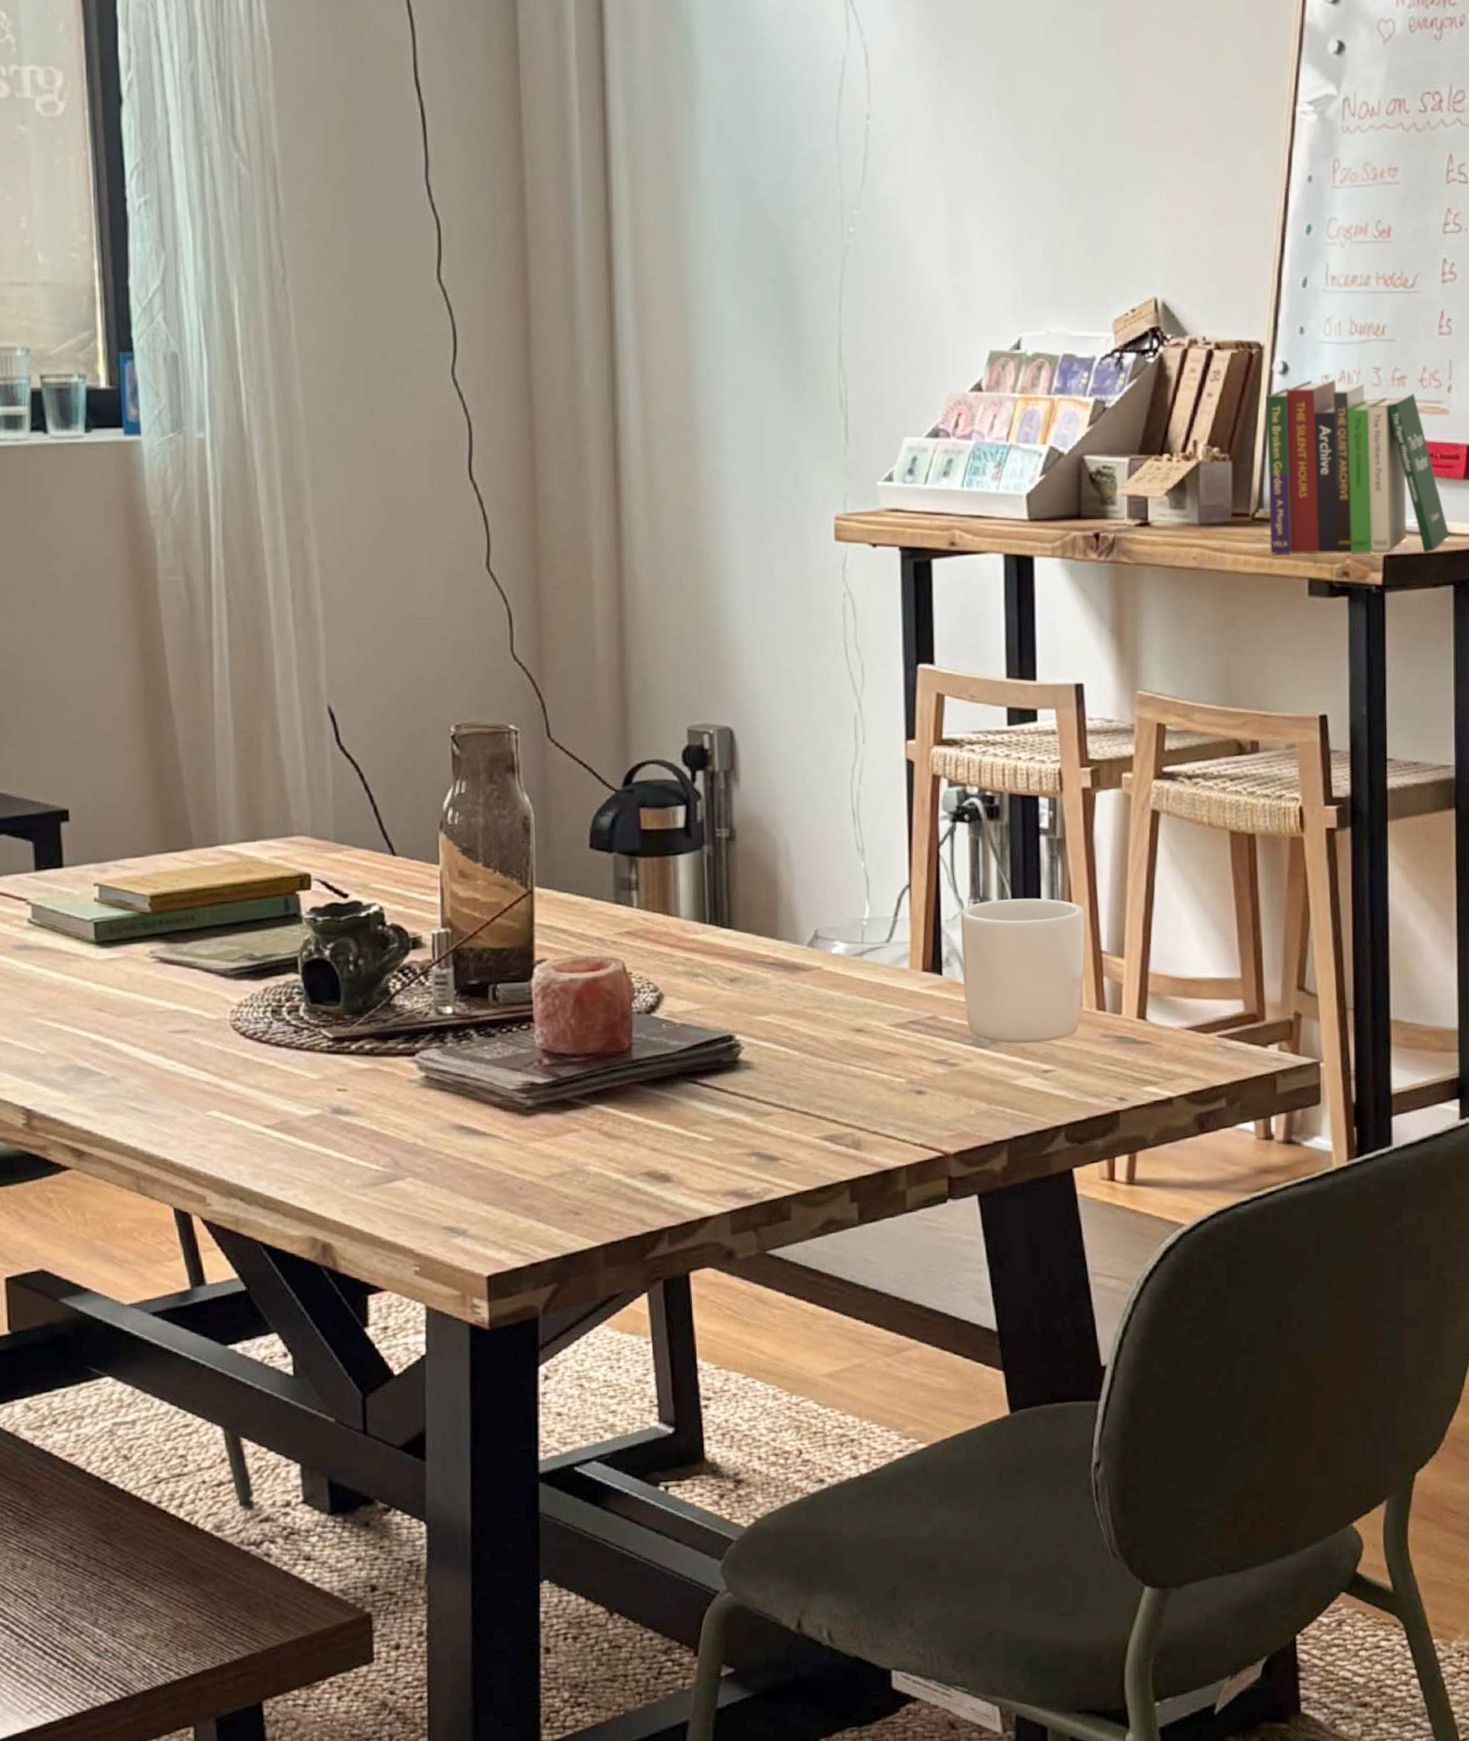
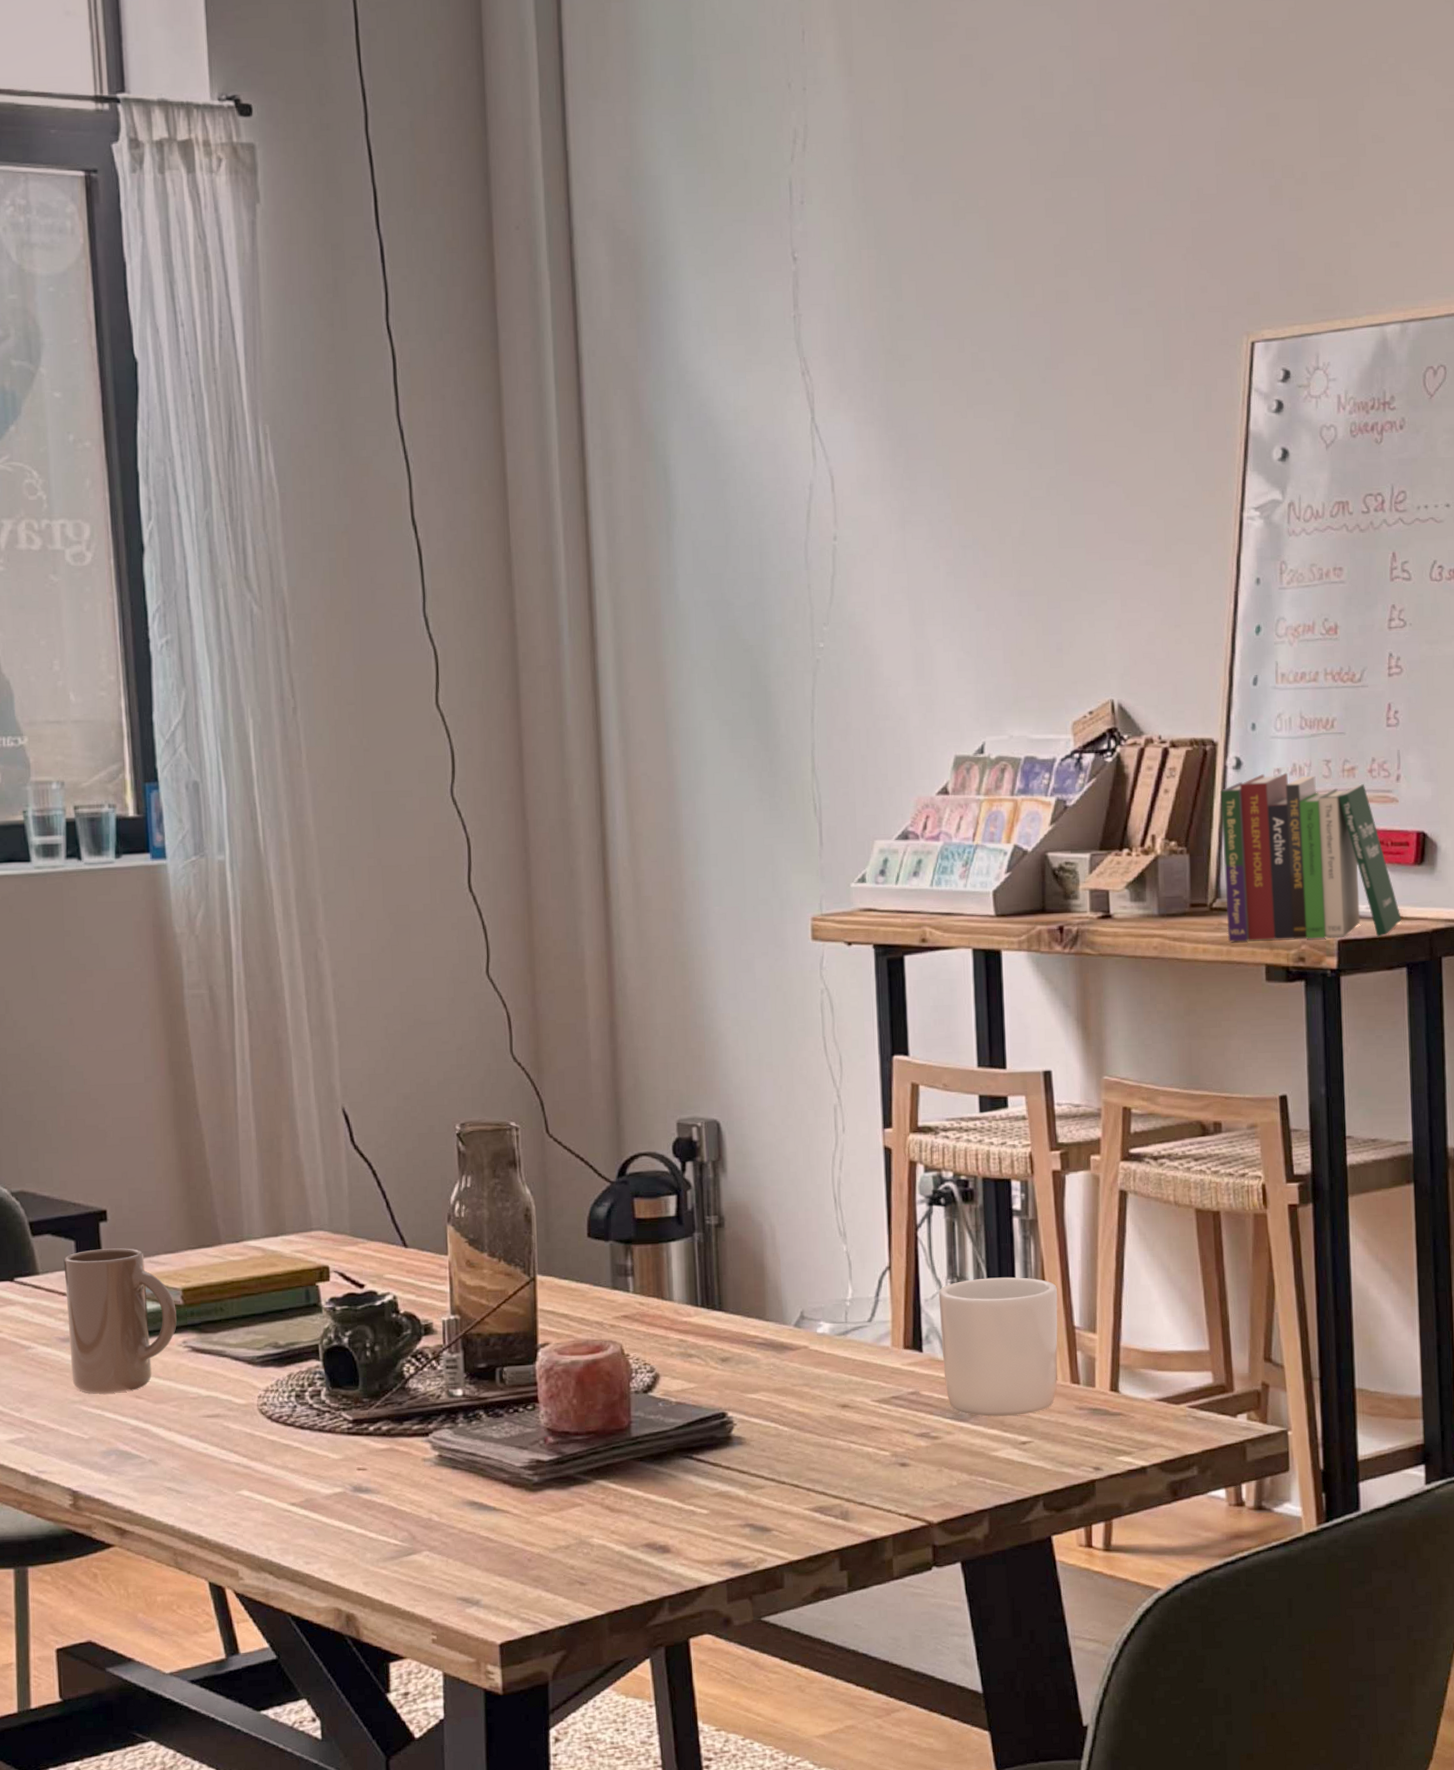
mug: none [20,850,144,1006] -> present [63,1248,177,1394]

